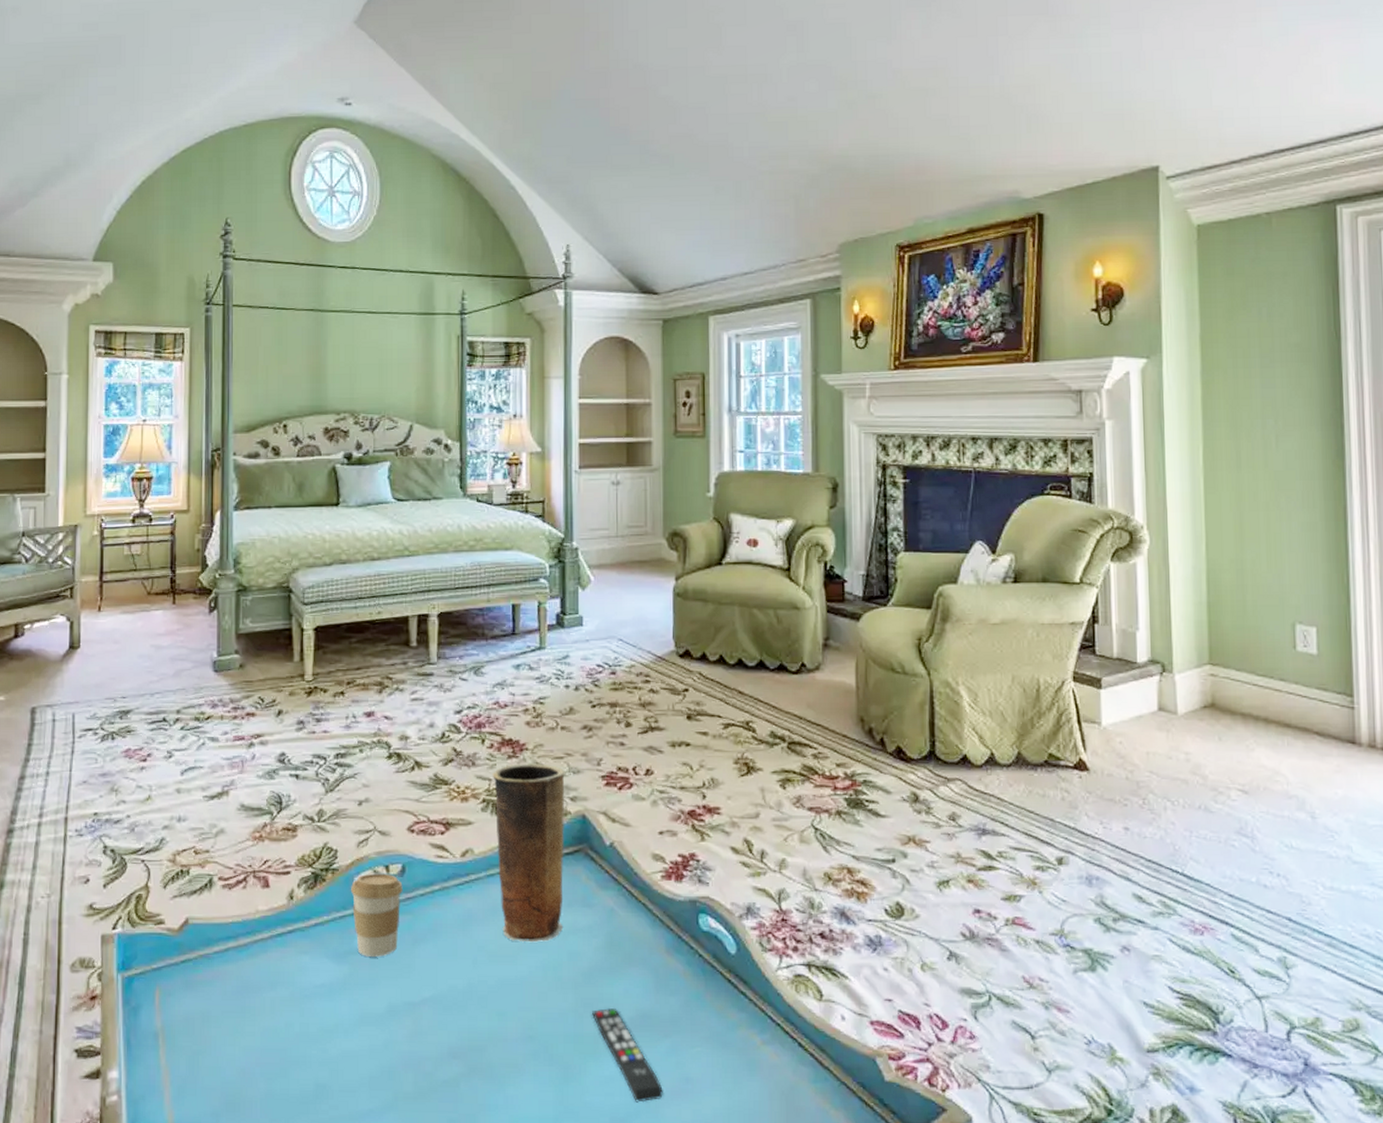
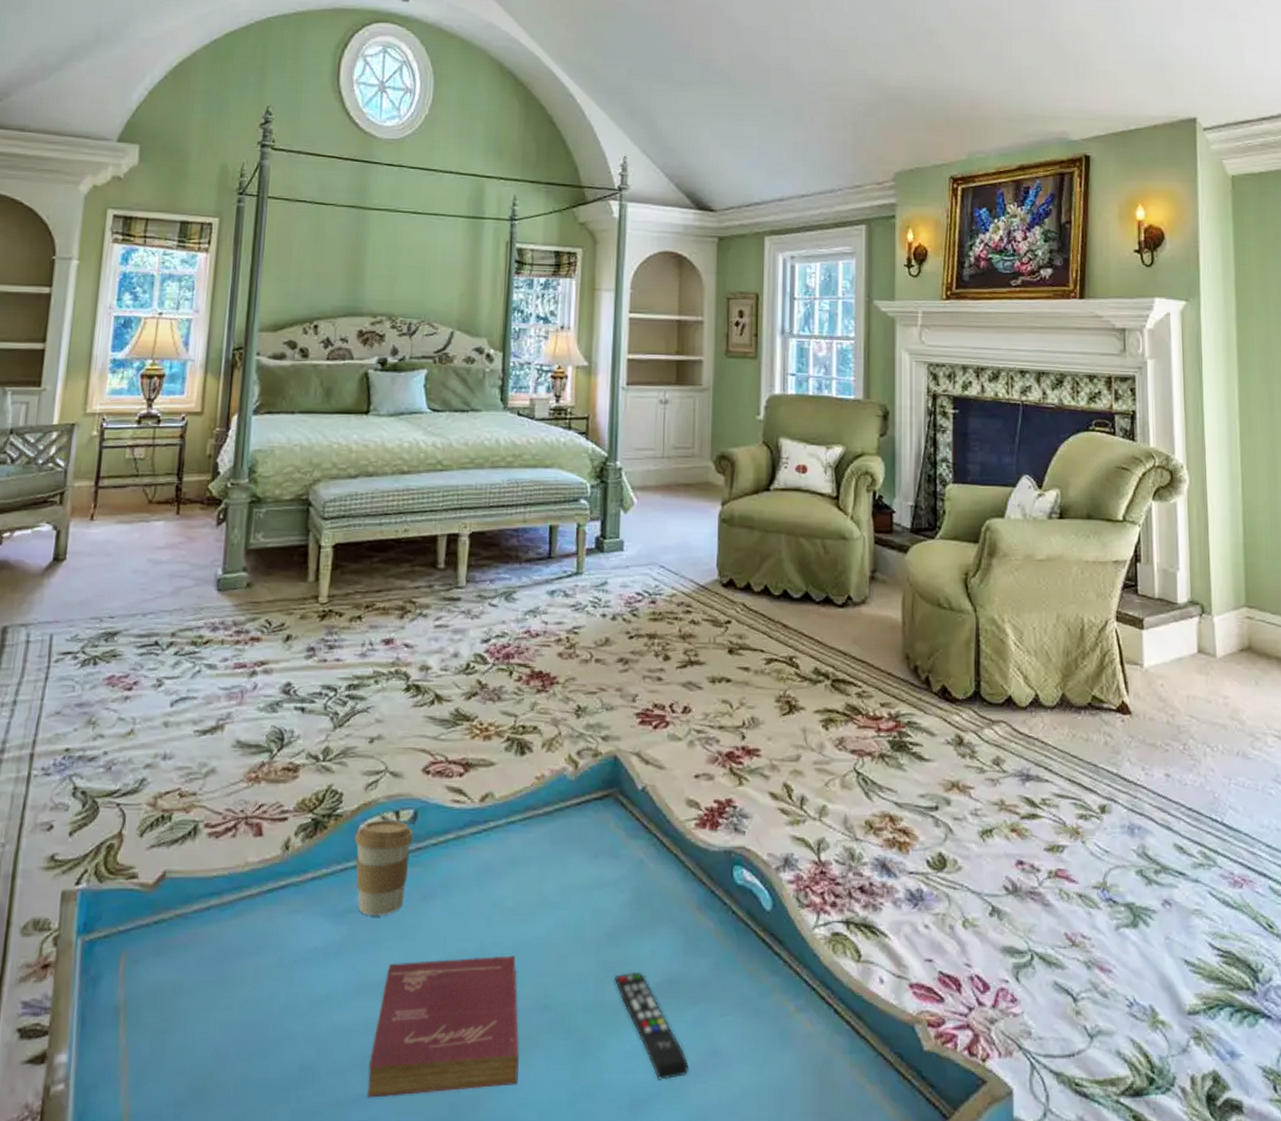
book: none [376,992,508,1113] -> present [367,955,519,1098]
vase: present [493,763,565,943] -> none [519,698,597,899]

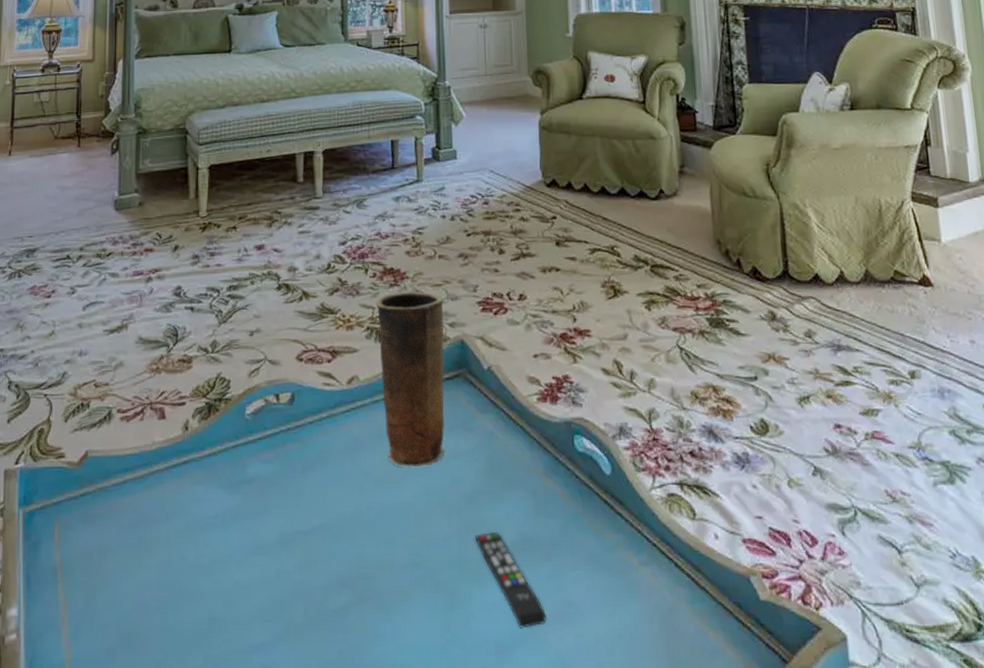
coffee cup: present [354,820,414,915] -> none [242,402,292,486]
book: present [367,955,519,1098] -> none [267,518,396,645]
vase: none [519,698,597,899] -> present [376,291,446,468]

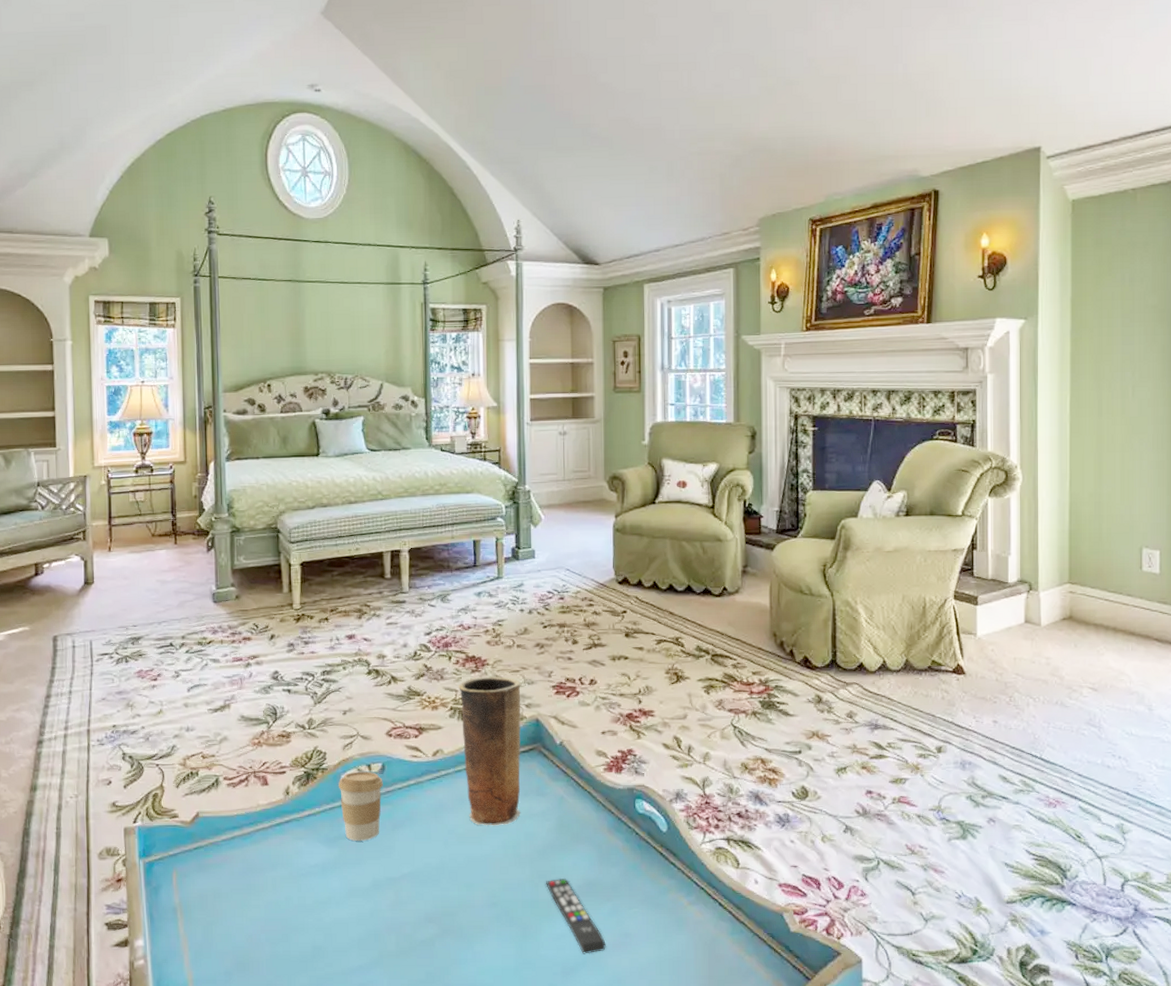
coffee cup: none [242,402,292,486] -> present [338,771,383,841]

